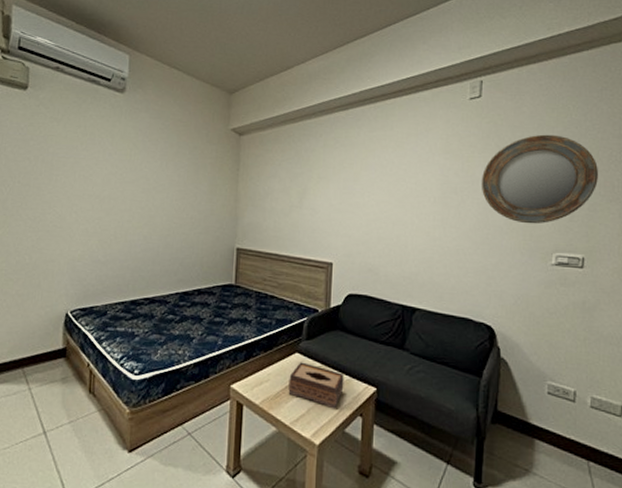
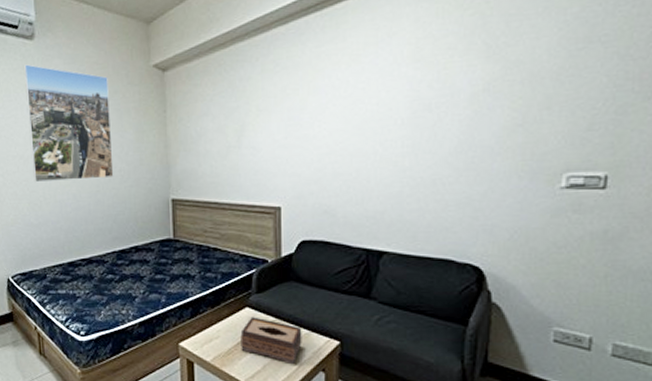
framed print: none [106,113,189,224] -> present [23,64,114,183]
home mirror: present [481,134,598,224] -> none [463,18,631,140]

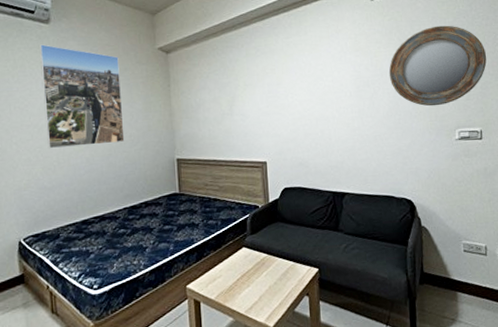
tissue box: present [240,317,302,365] -> none [239,255,290,293]
home mirror: none [463,18,631,140] -> present [388,25,487,107]

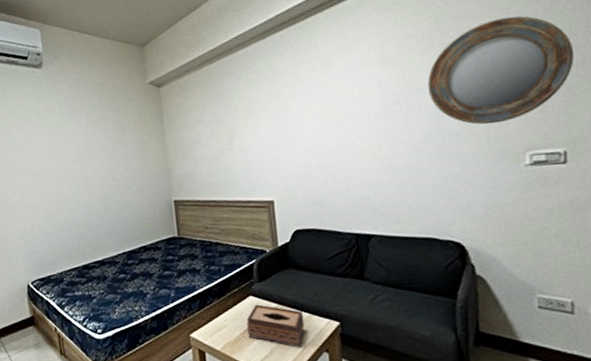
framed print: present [38,44,125,149] -> none [33,89,120,195]
tissue box: none [239,255,290,293] -> present [246,304,305,348]

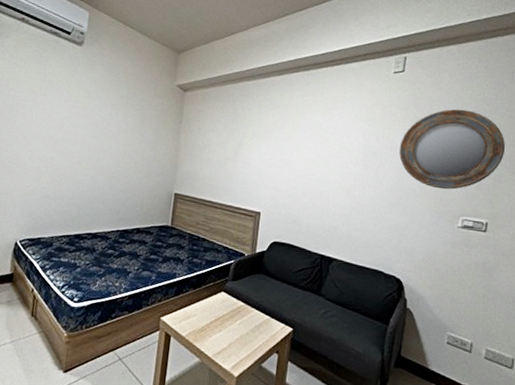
tissue box: present [246,304,305,348] -> none [212,300,265,346]

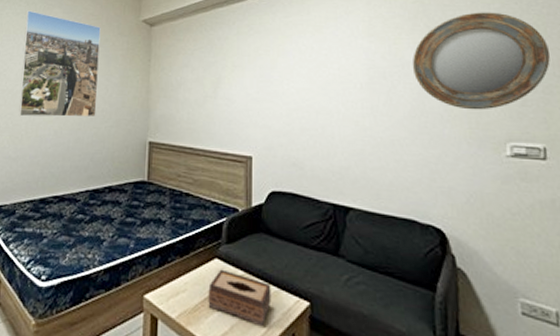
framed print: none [58,64,139,167] -> present [18,10,101,117]
tissue box: none [212,300,265,346] -> present [208,269,272,327]

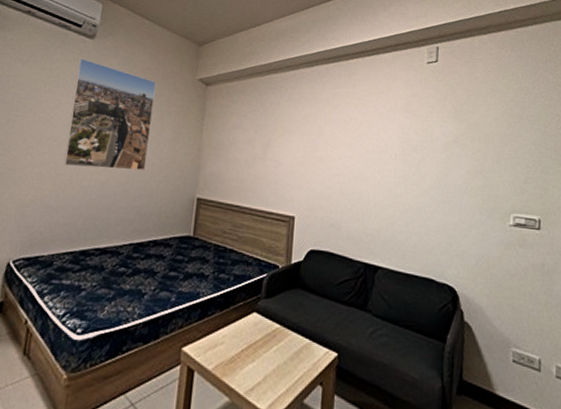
tissue box: present [208,269,272,327] -> none [244,322,304,377]
home mirror: present [412,12,550,110] -> none [439,99,549,185]

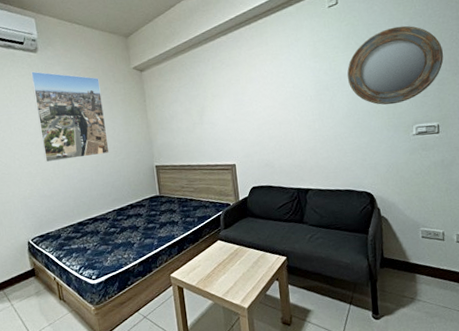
home mirror: none [439,99,549,185] -> present [347,25,444,105]

